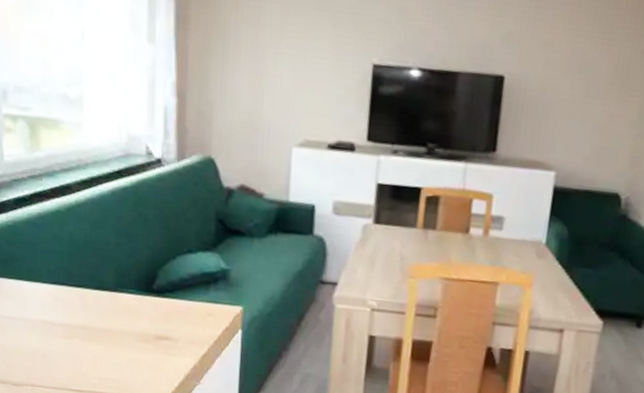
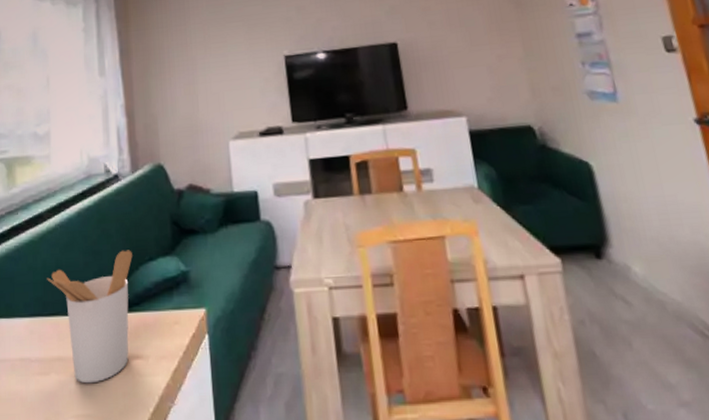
utensil holder: none [74,237,170,354] -> present [47,250,133,384]

